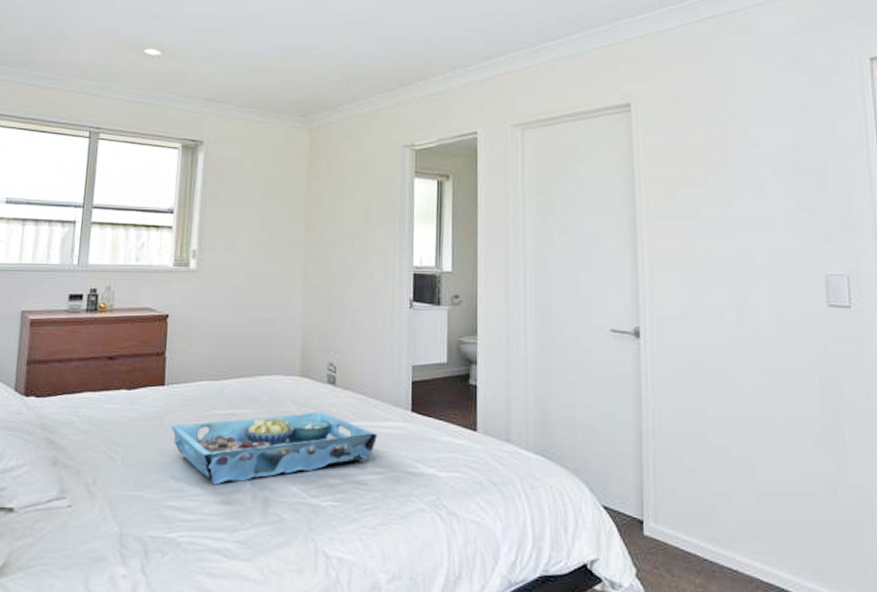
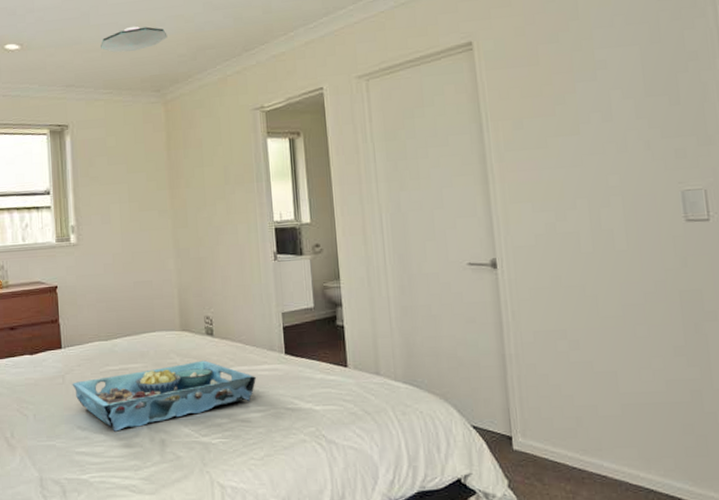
ceiling light: none [249,47,321,72] -> present [101,26,168,53]

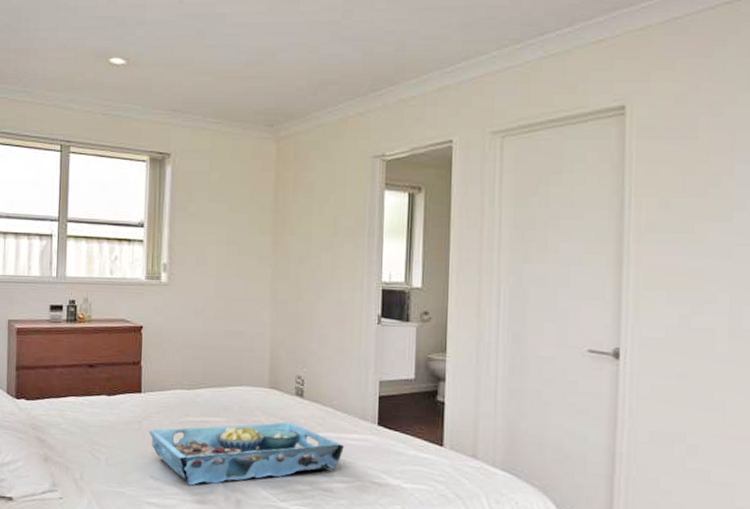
ceiling light: present [101,26,168,53] -> none [214,52,288,79]

